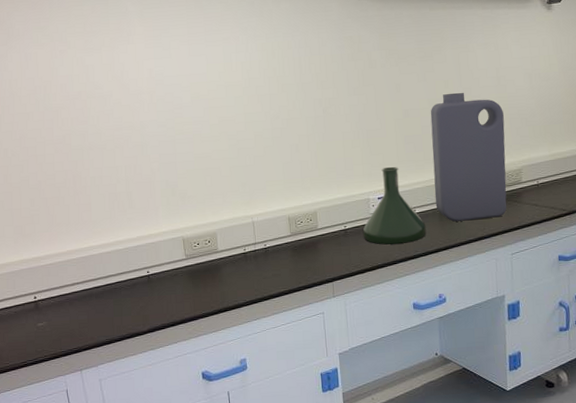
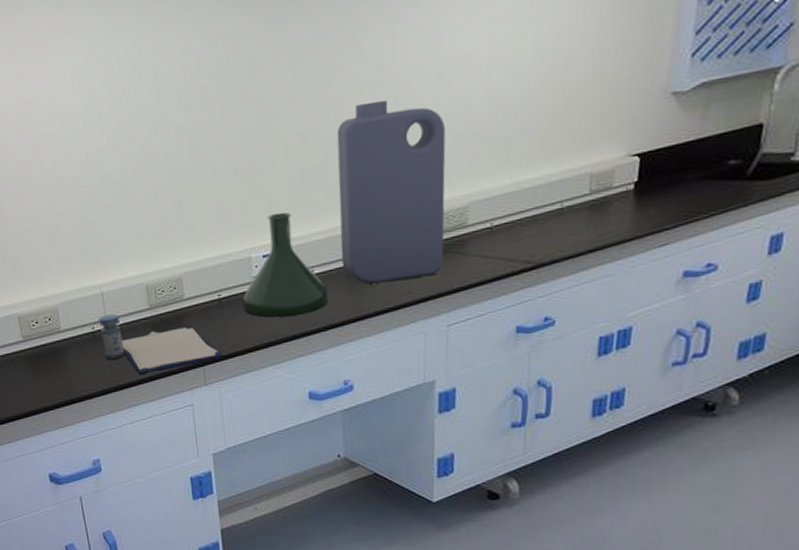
medicine: none [250,239,269,275] -> present [99,314,124,360]
notepad: none [267,249,348,288] -> present [121,325,223,375]

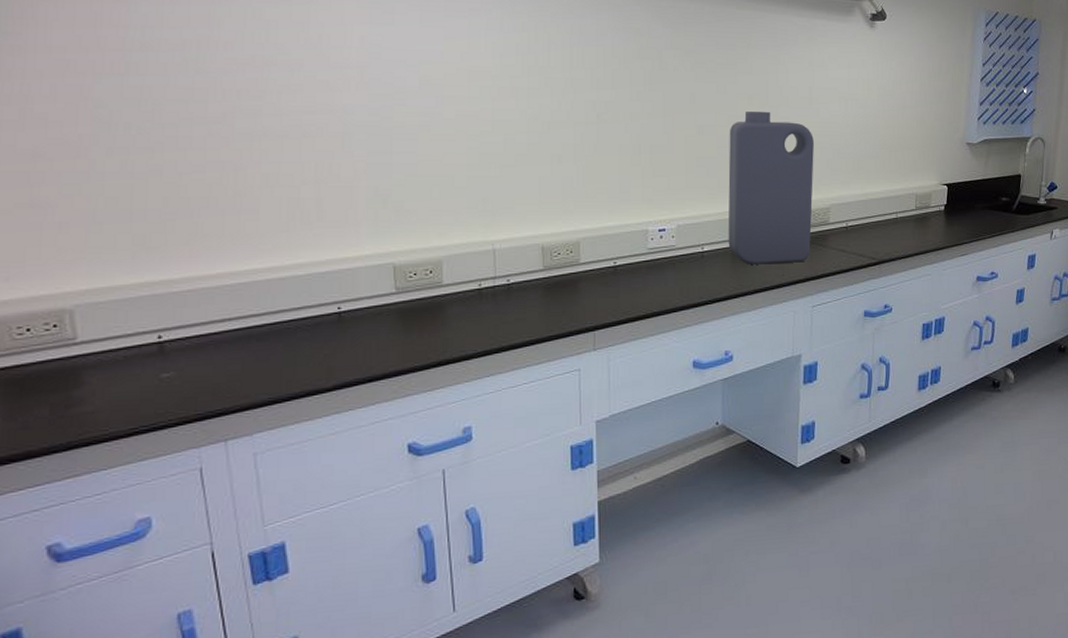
medicine: present [99,314,124,360] -> none [487,272,511,319]
notepad: present [121,325,223,375] -> none [510,289,614,336]
flask: present [242,212,328,317] -> none [637,192,715,288]

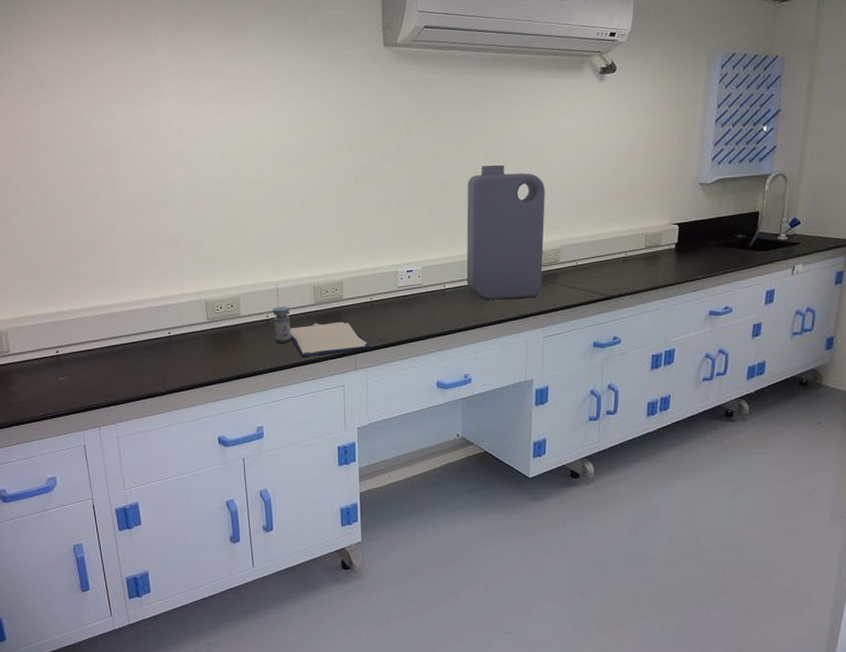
medicine: none [487,272,511,319] -> present [273,306,291,343]
notepad: none [510,289,614,336] -> present [290,320,371,358]

